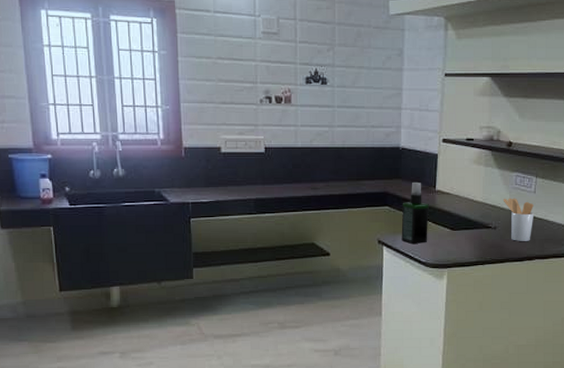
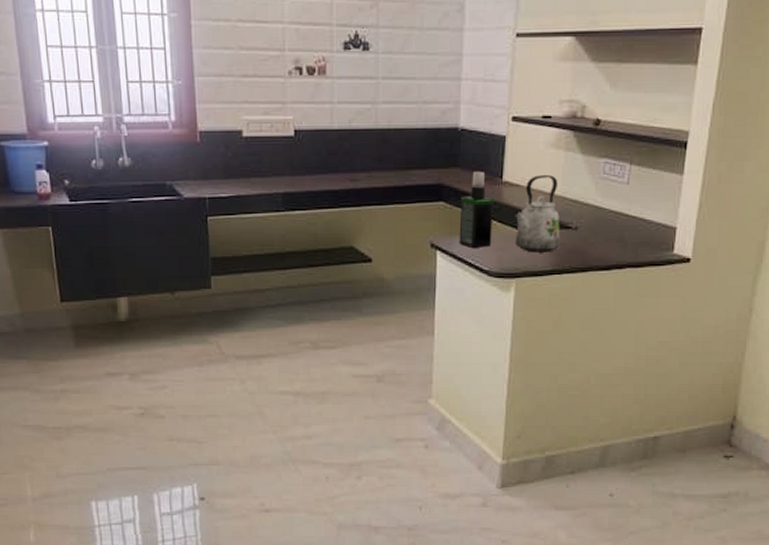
kettle: none [445,184,483,247] -> present [513,174,561,253]
utensil holder: present [503,198,535,241] -> none [587,190,627,245]

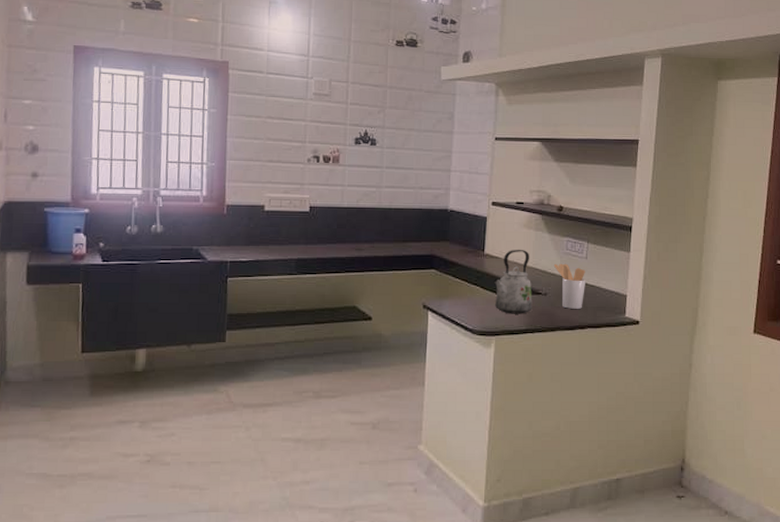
spray bottle: present [459,170,494,249] -> none [447,244,477,310]
utensil holder: none [587,190,627,245] -> present [553,263,586,309]

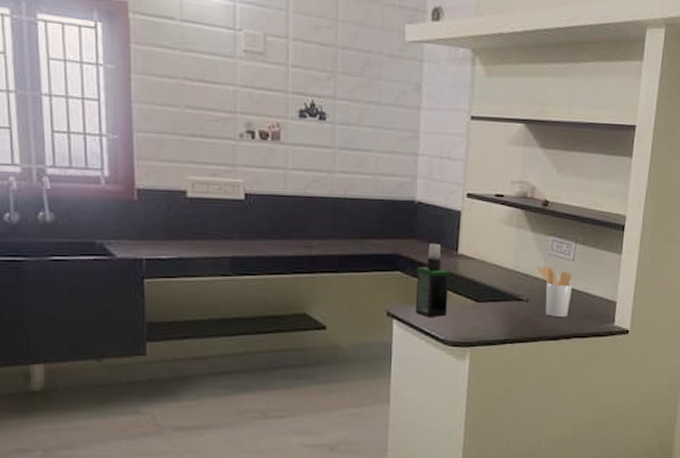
spray bottle: none [447,244,477,310] -> present [415,243,450,318]
kettle: present [493,249,532,314] -> none [468,249,513,323]

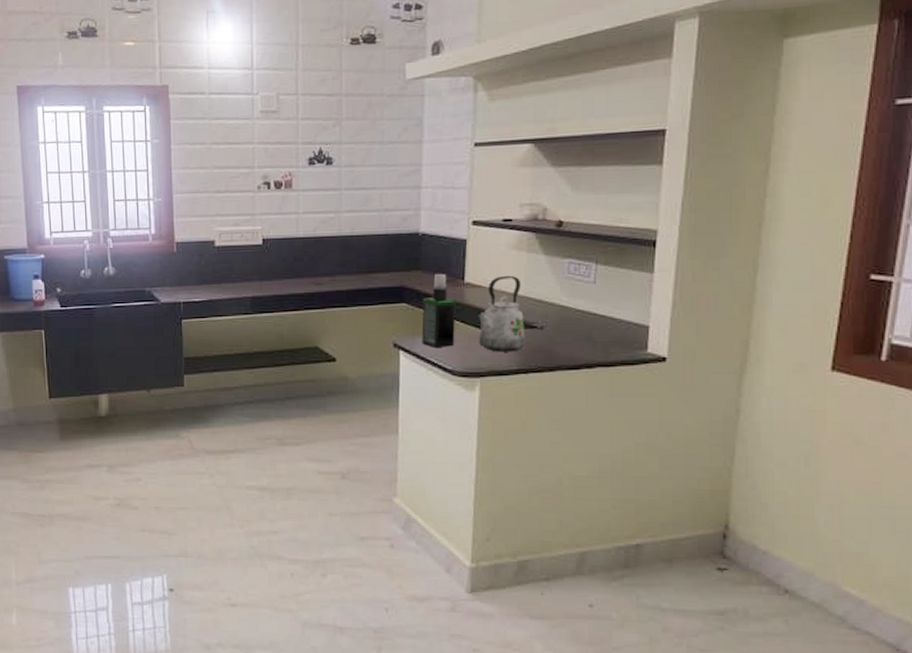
kettle: none [468,249,513,323] -> present [476,275,526,352]
utensil holder: present [536,266,573,317] -> none [551,290,595,344]

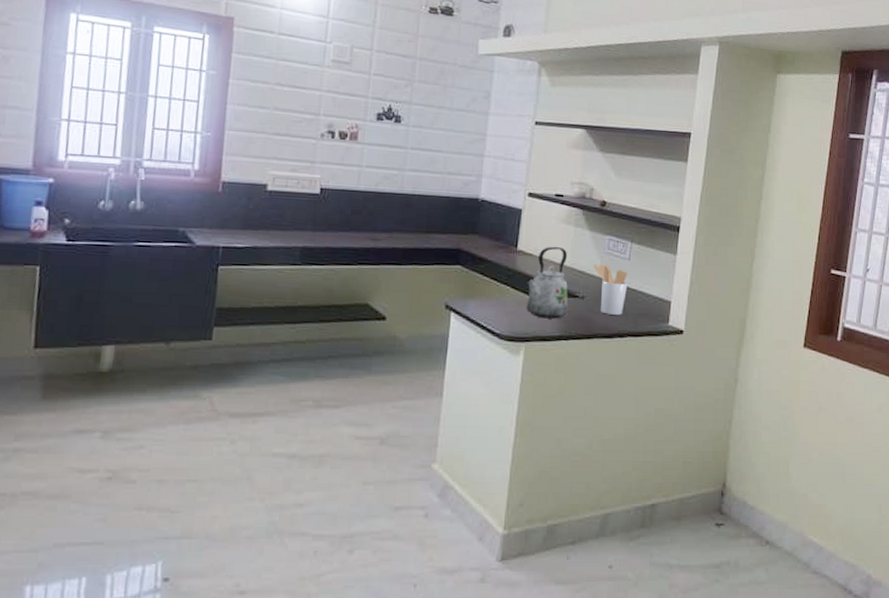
spray bottle: present [421,273,456,349] -> none [473,239,508,312]
utensil holder: none [551,290,595,344] -> present [593,263,628,315]

